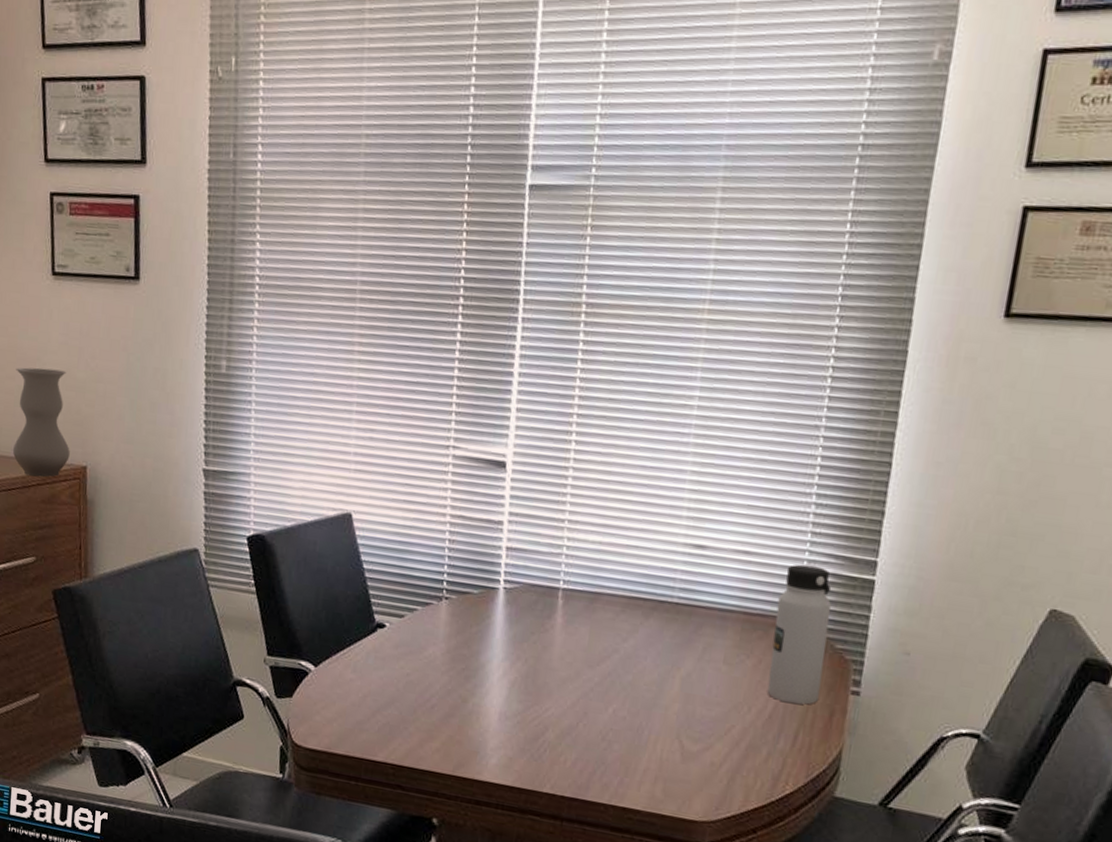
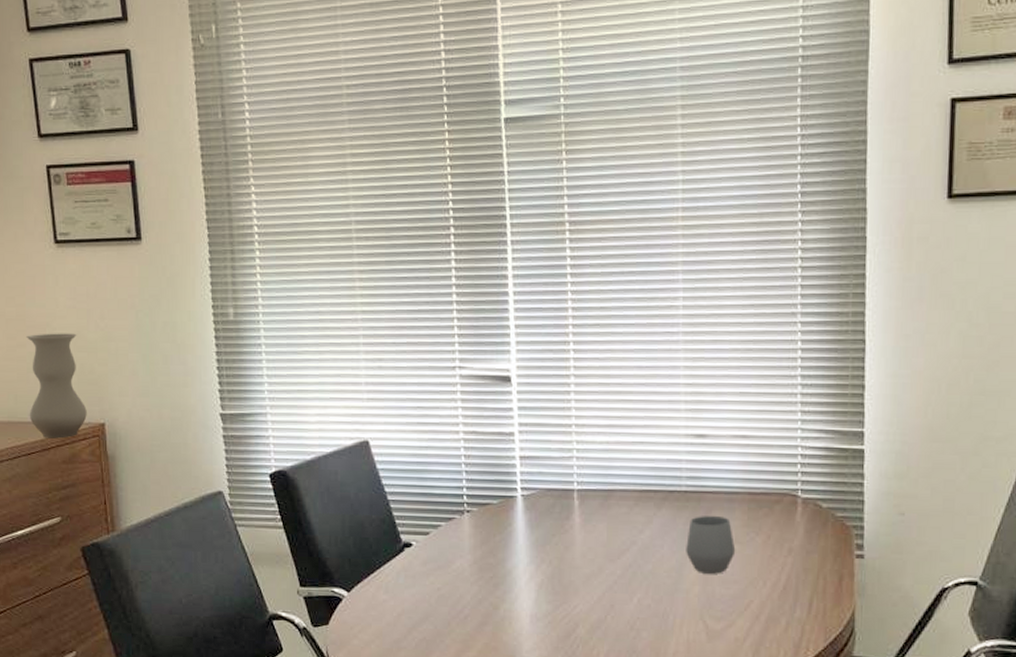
cup: none [669,630,724,694] -> present [686,515,736,574]
water bottle: present [767,564,832,705] -> none [778,442,828,574]

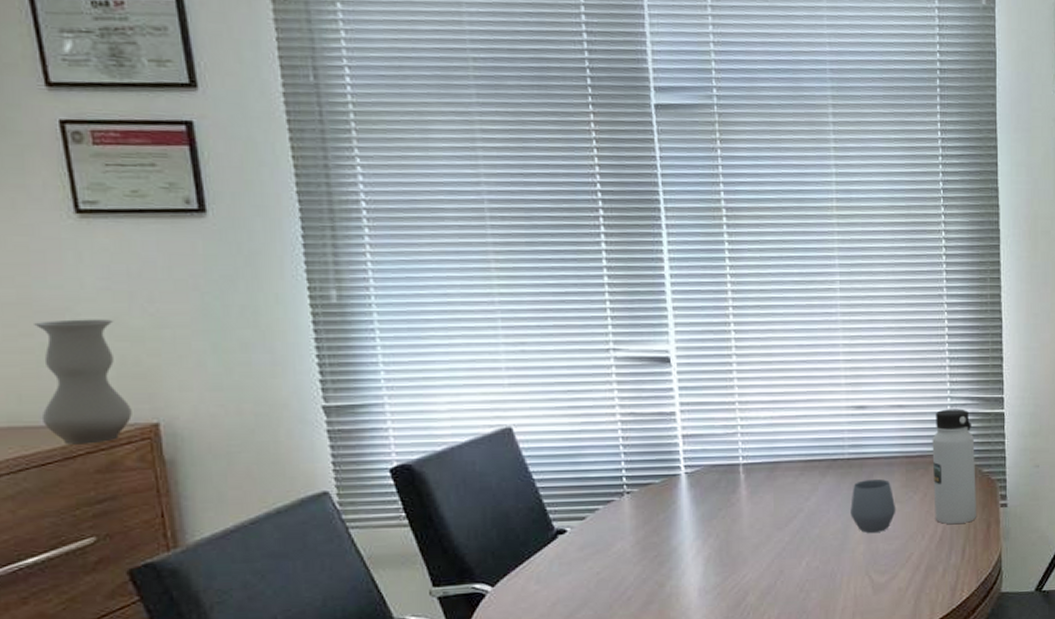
water bottle: none [778,442,828,574] -> present [932,409,976,525]

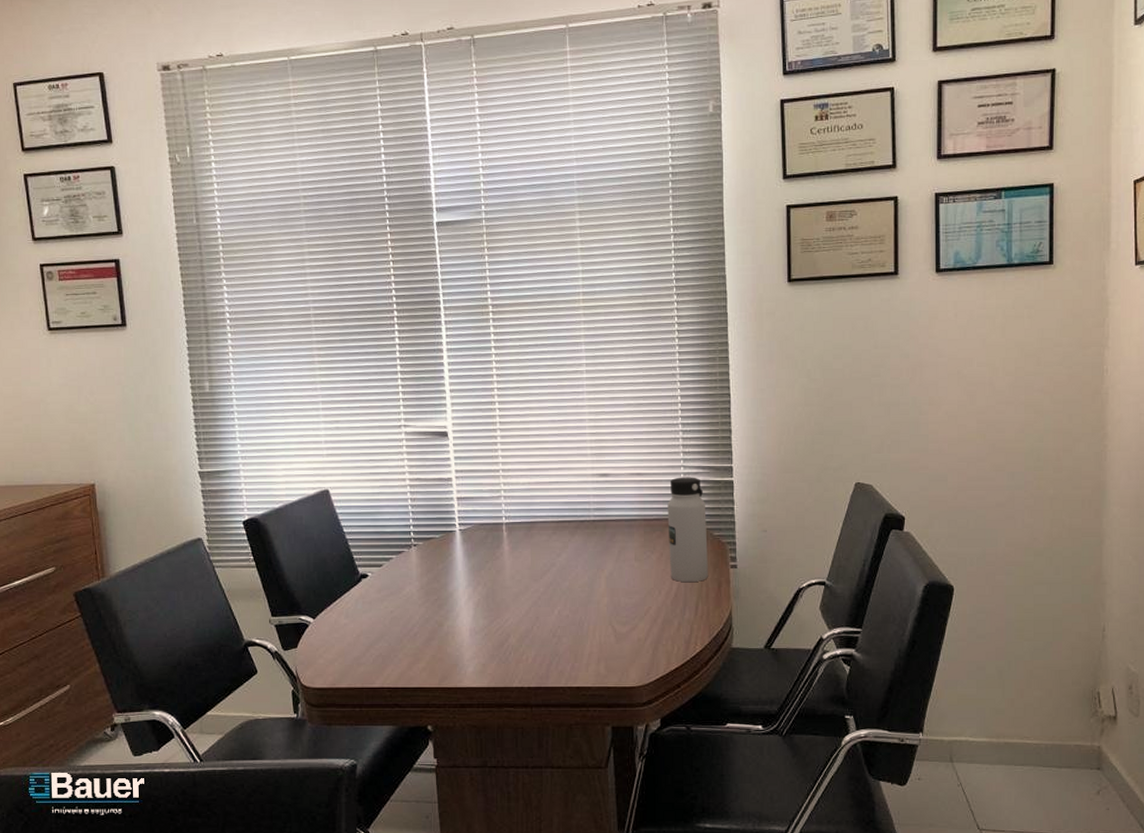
vase: present [34,319,132,445] -> none [22,407,78,499]
cup: present [850,478,896,533] -> none [596,539,636,587]

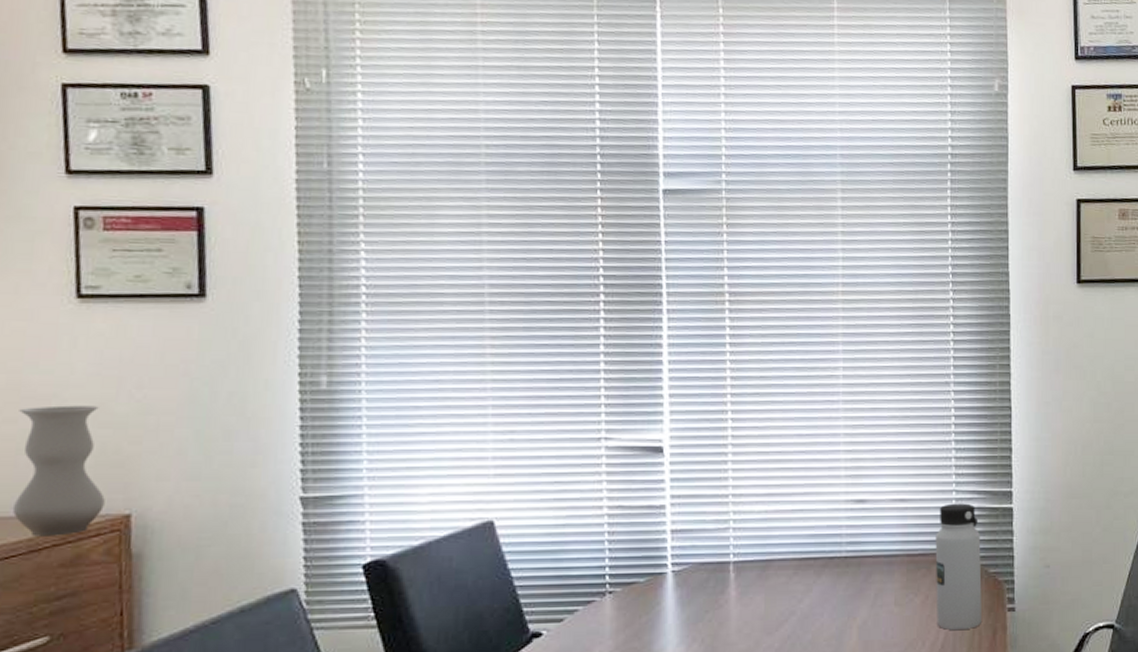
vase: none [22,407,78,499] -> present [12,405,105,537]

